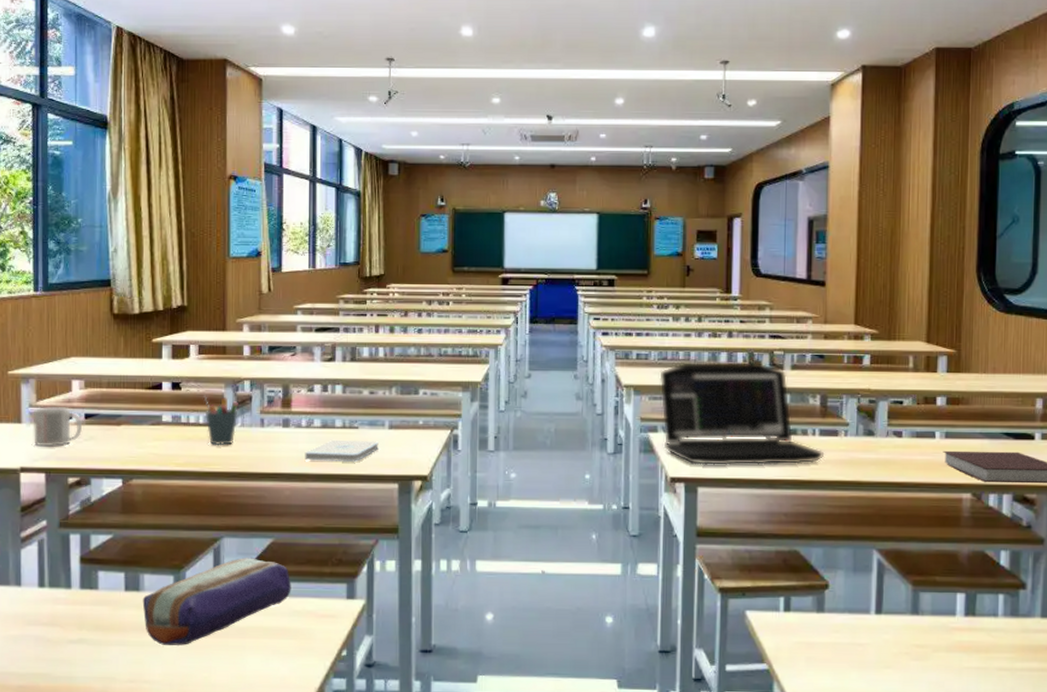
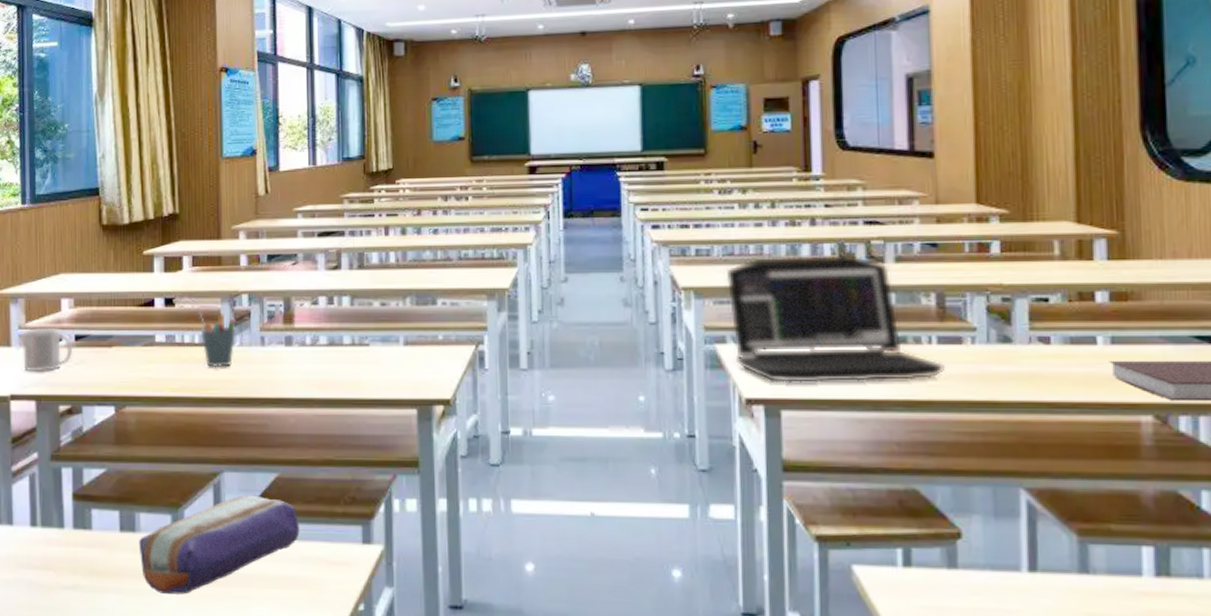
notepad: present [304,439,379,463] -> none [310,359,393,385]

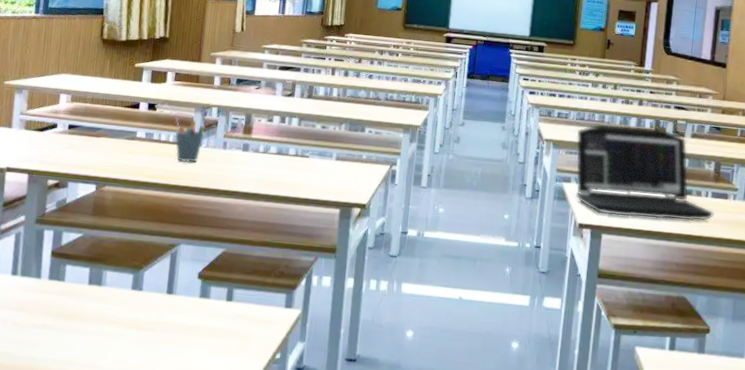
mug: present [22,328,73,372] -> none [21,115,66,152]
pencil case: present [138,495,300,595] -> none [103,263,237,338]

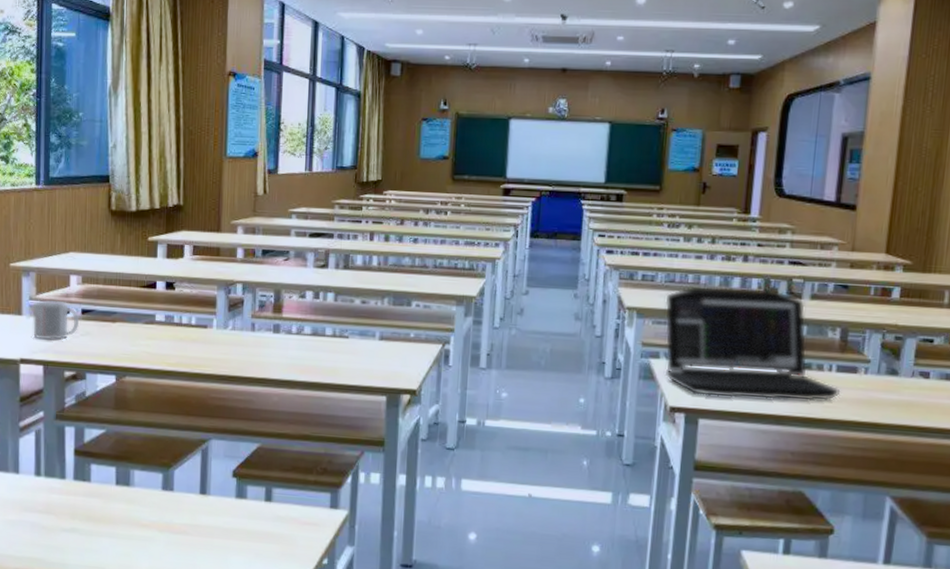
mug: none [21,115,66,152] -> present [32,300,80,340]
pen holder: present [174,117,205,163] -> none [196,296,230,348]

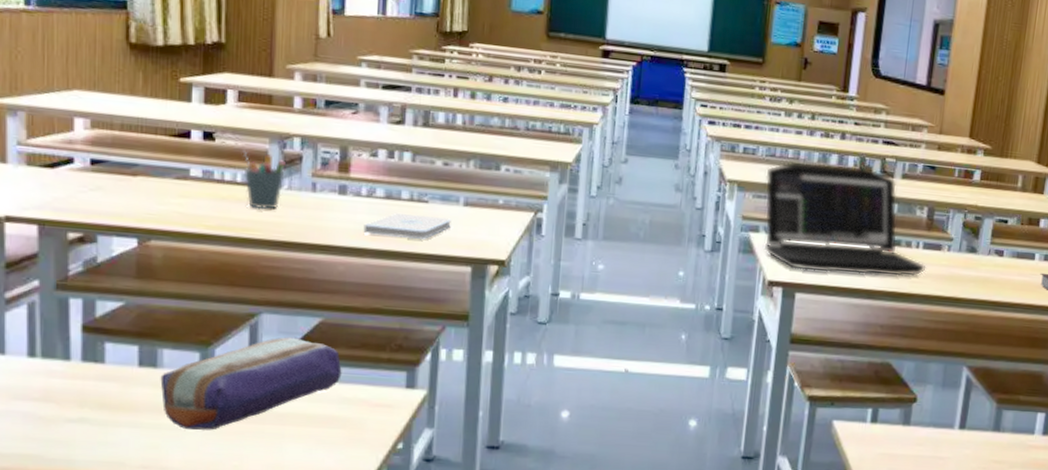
mug: present [32,300,80,340] -> none [22,146,88,195]
pencil case: none [132,460,276,542] -> present [160,337,342,431]
pen holder: none [196,296,230,348] -> present [242,149,286,210]
notepad: none [294,348,368,372] -> present [363,212,451,240]

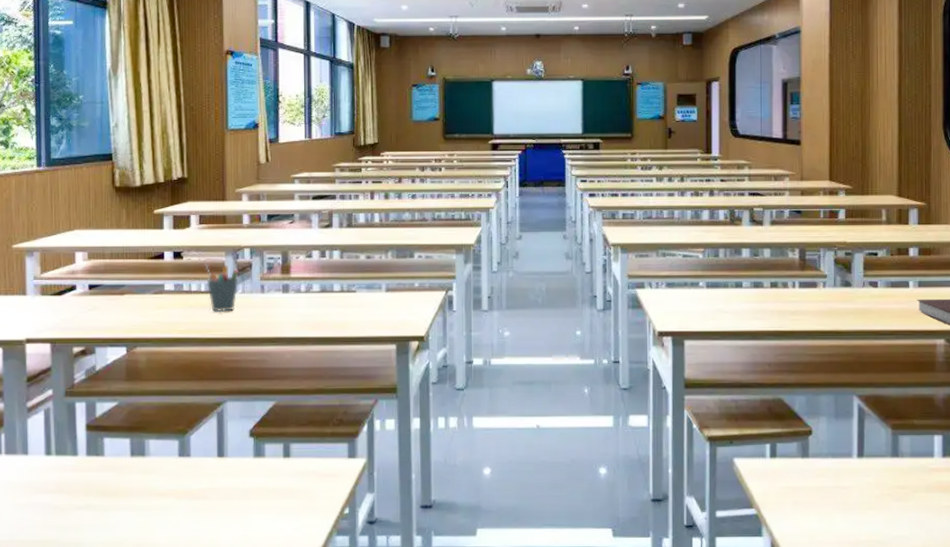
pencil case: present [160,337,342,431] -> none [148,421,294,510]
notepad: present [363,212,451,240] -> none [304,303,376,326]
laptop: present [763,161,925,276] -> none [645,219,804,319]

